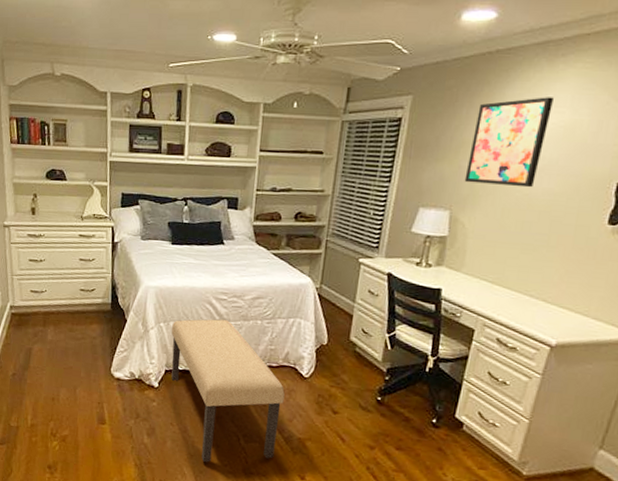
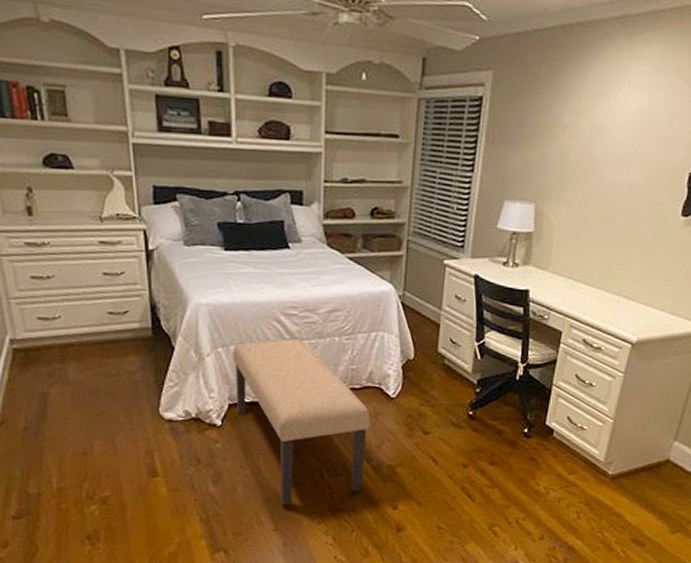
wall art: present [464,97,554,188] -> none [548,78,632,178]

